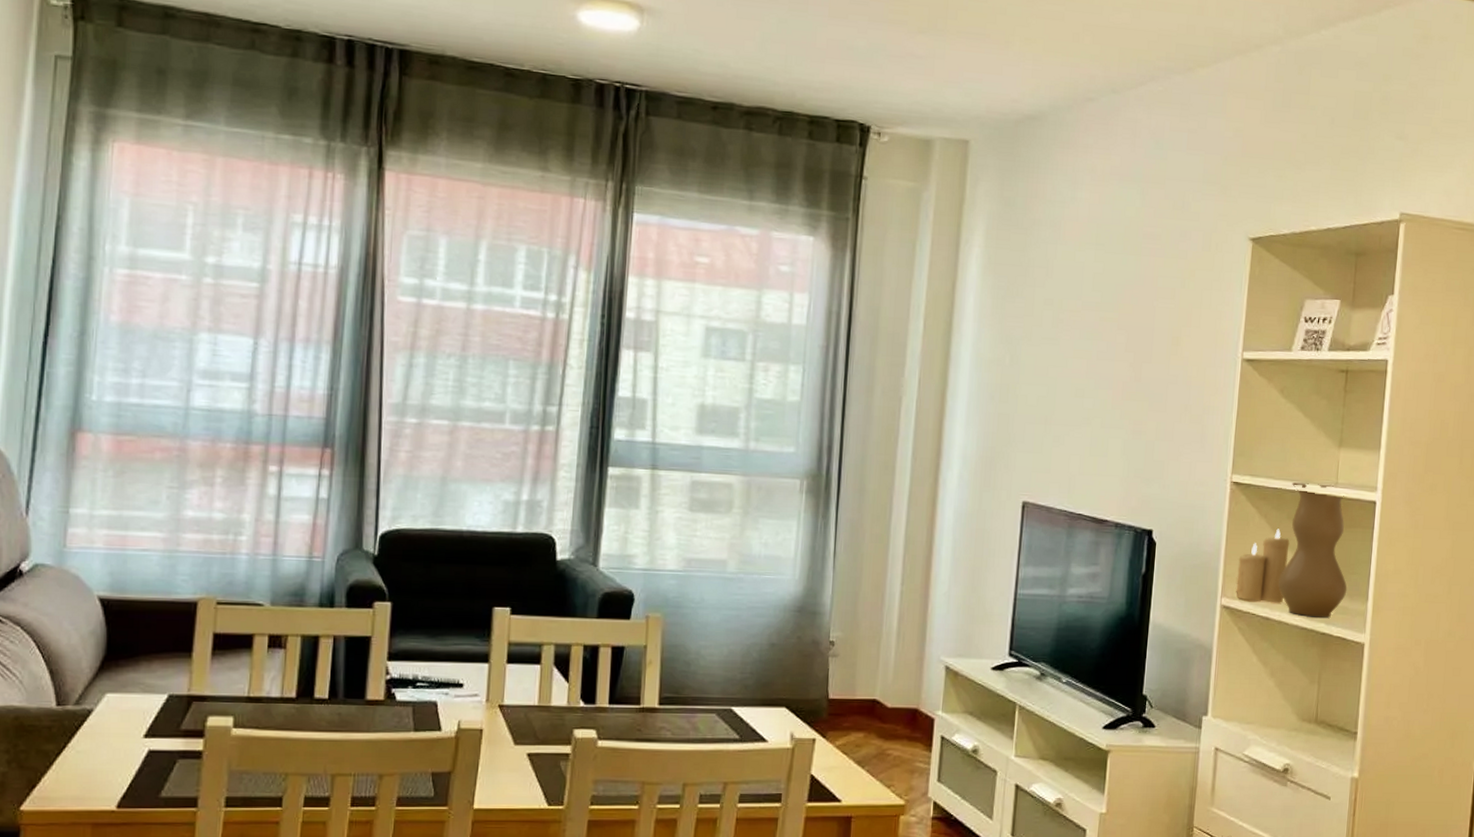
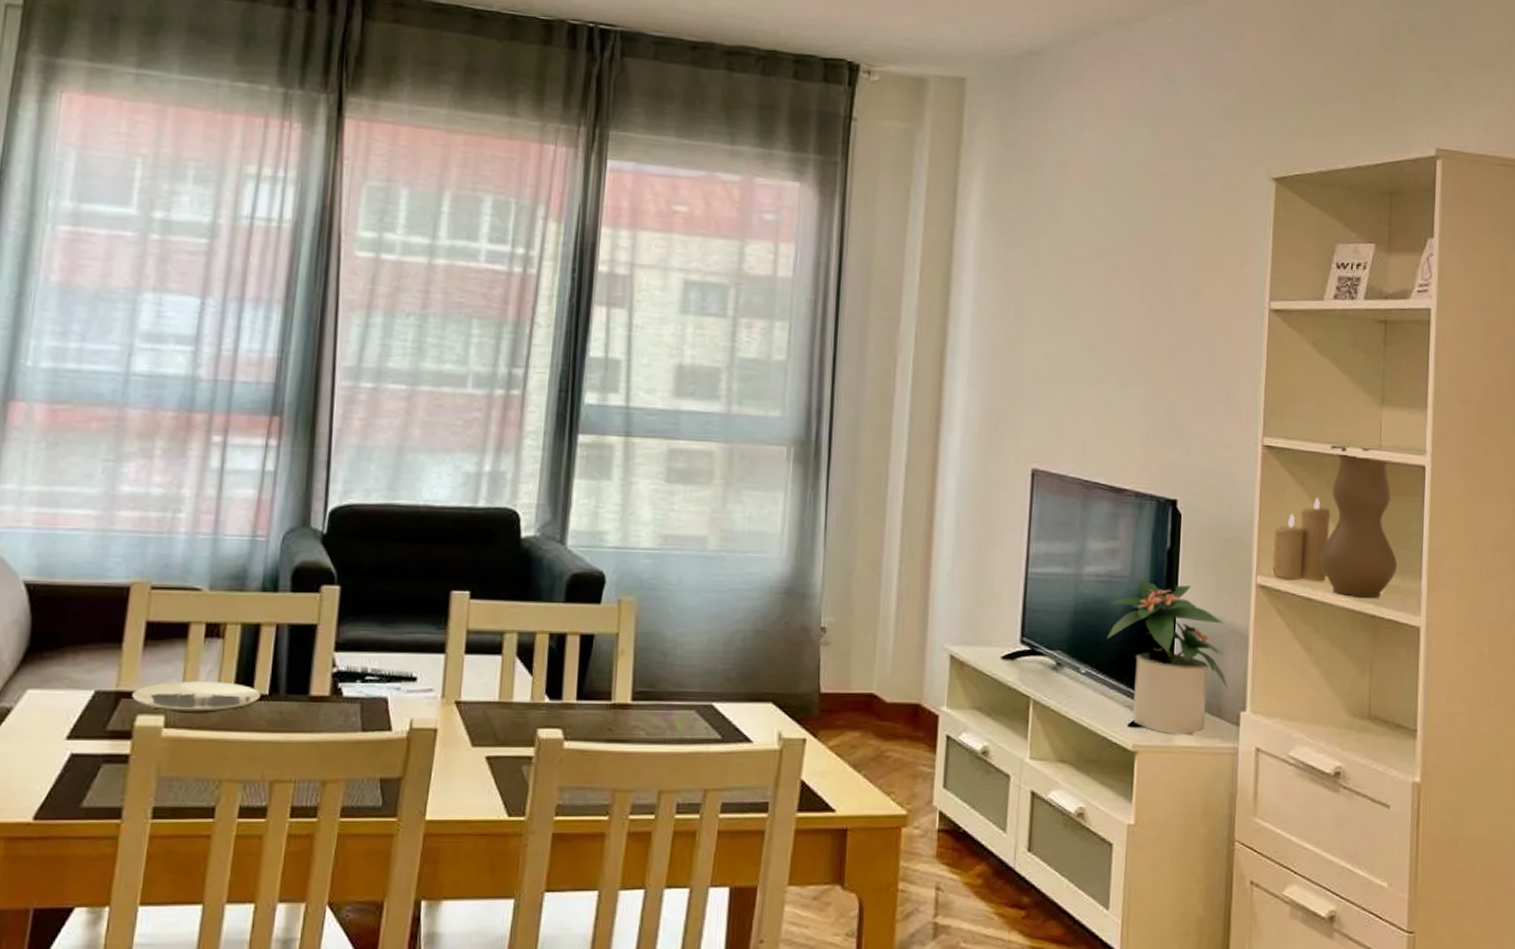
plate: none [203,686,321,716] -> present [132,681,261,715]
potted plant: none [1086,601,1192,737] -> present [1107,580,1228,736]

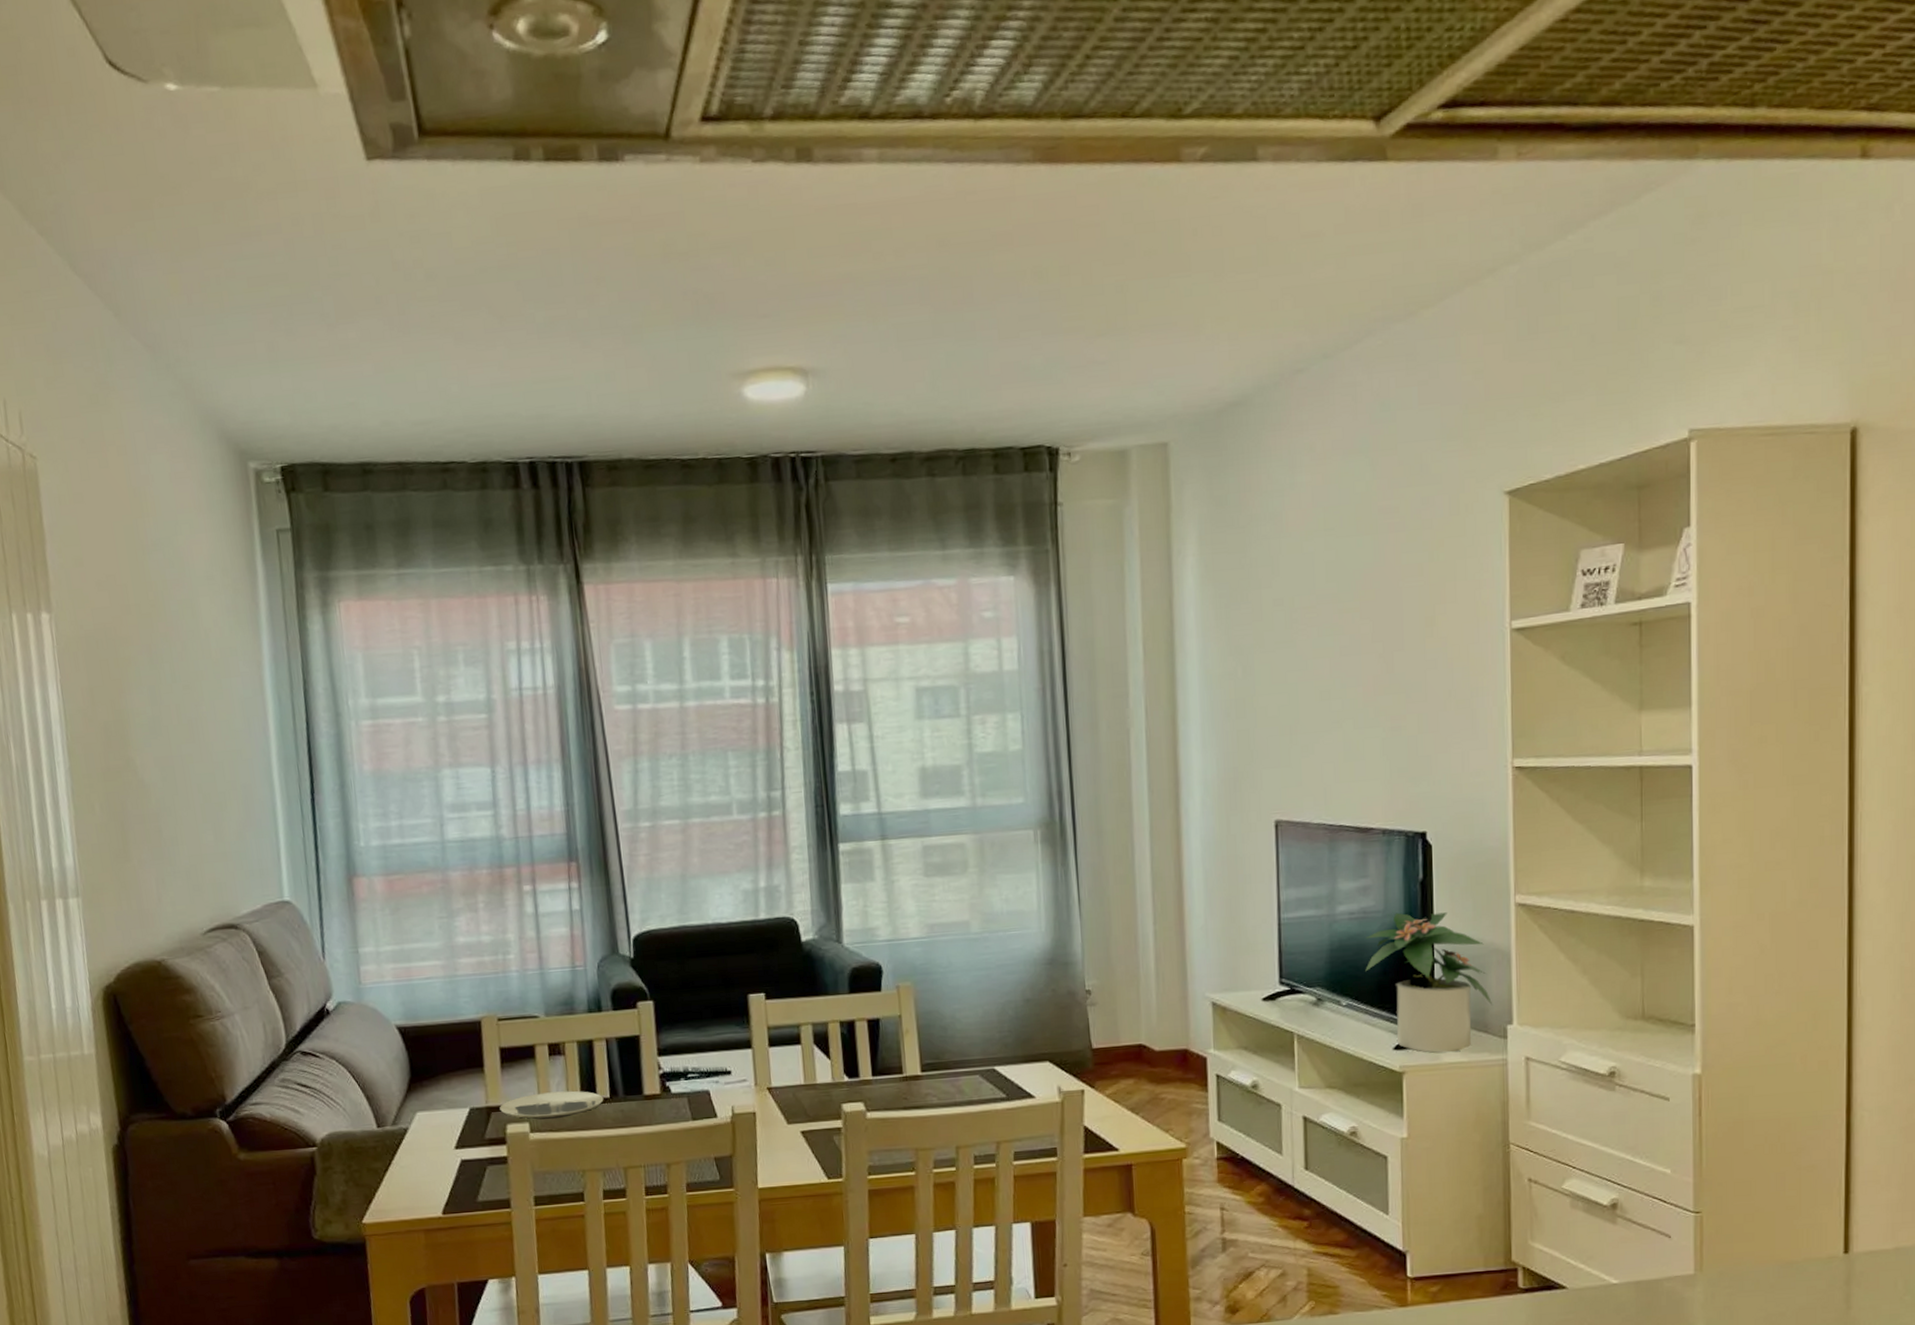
candle: present [1272,497,1331,582] -> none [1531,811,1590,895]
vase: present [1319,445,1398,598] -> none [1580,755,1666,904]

